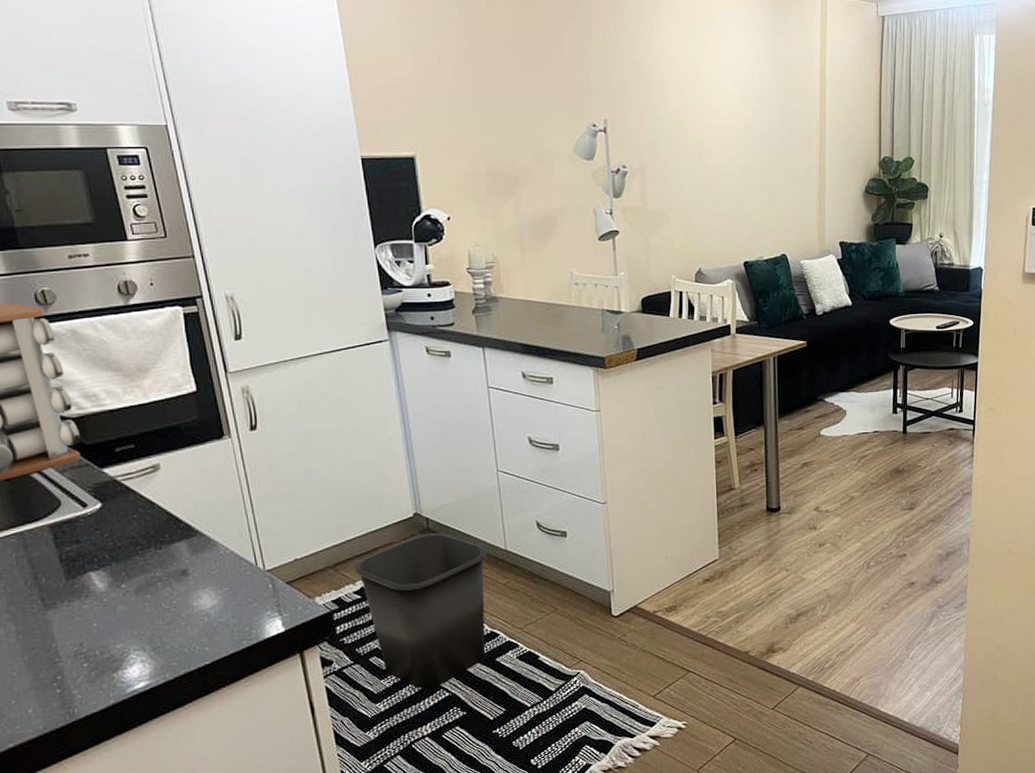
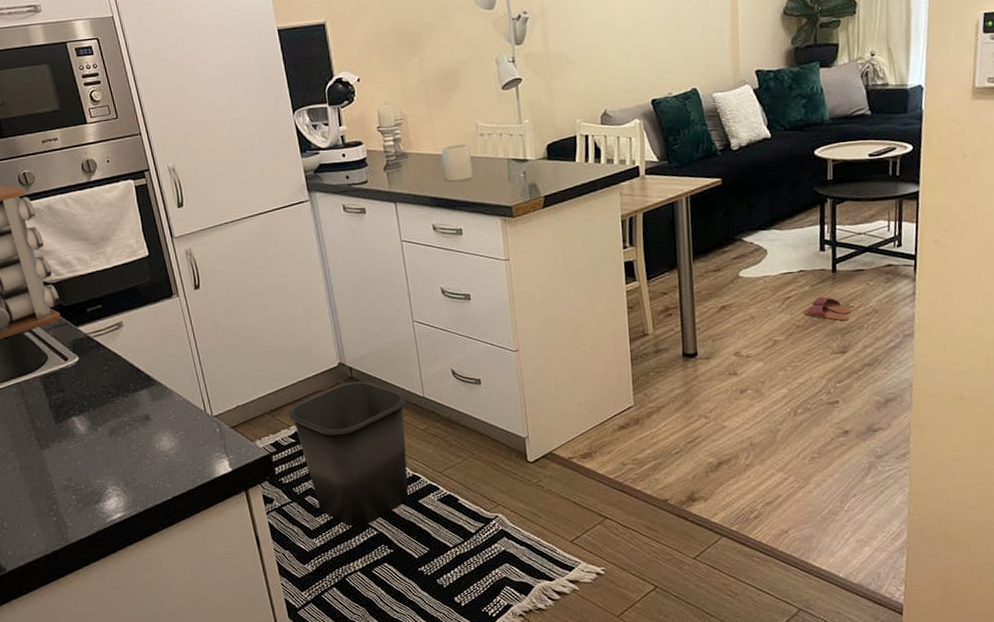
mug: none [534,291,566,330] -> present [441,143,473,183]
slippers: none [877,456,920,480] -> present [804,296,853,321]

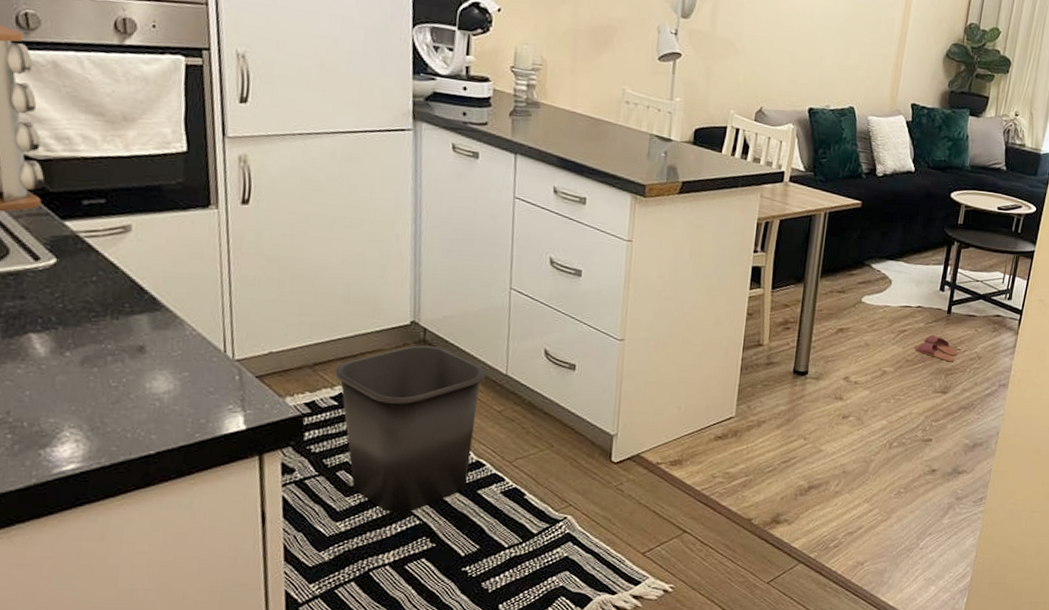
mug: present [441,143,473,183] -> none [576,104,613,148]

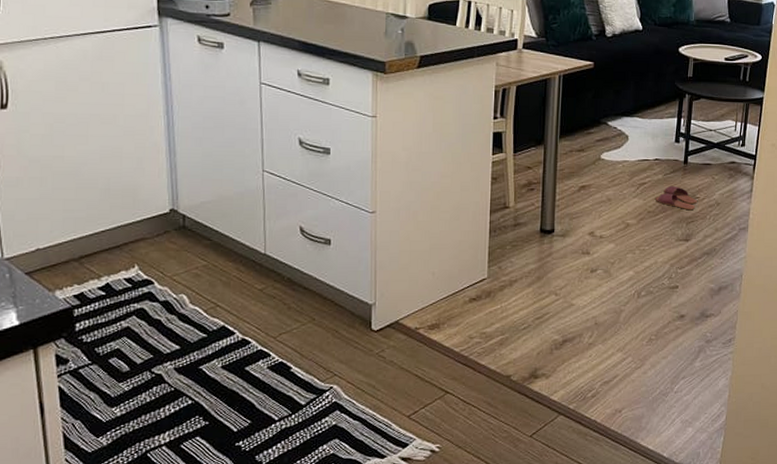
waste bin: present [334,345,486,513] -> none [100,232,245,394]

